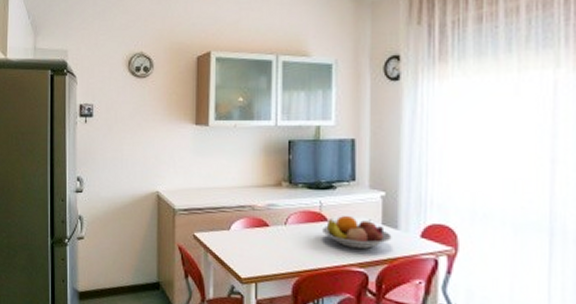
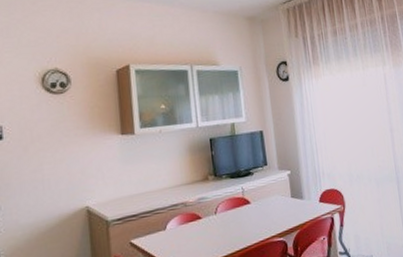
fruit bowl: present [322,215,392,250] -> none [247,195,300,223]

